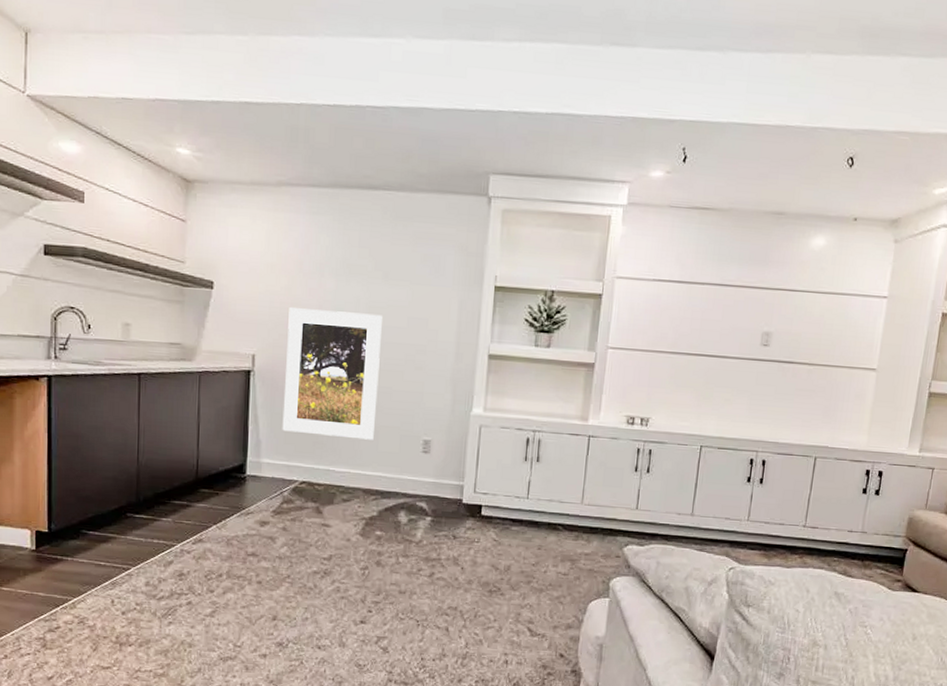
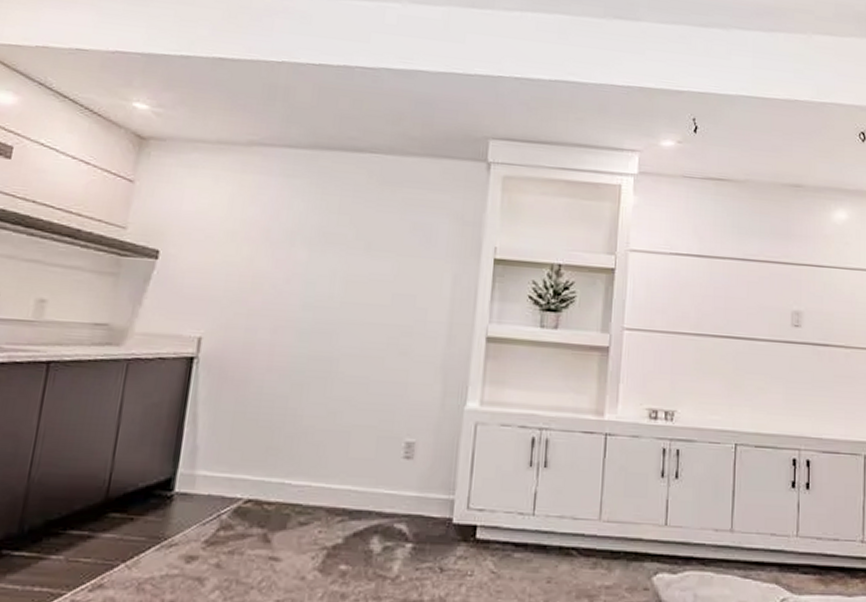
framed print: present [282,307,382,440] -> none [227,281,362,444]

